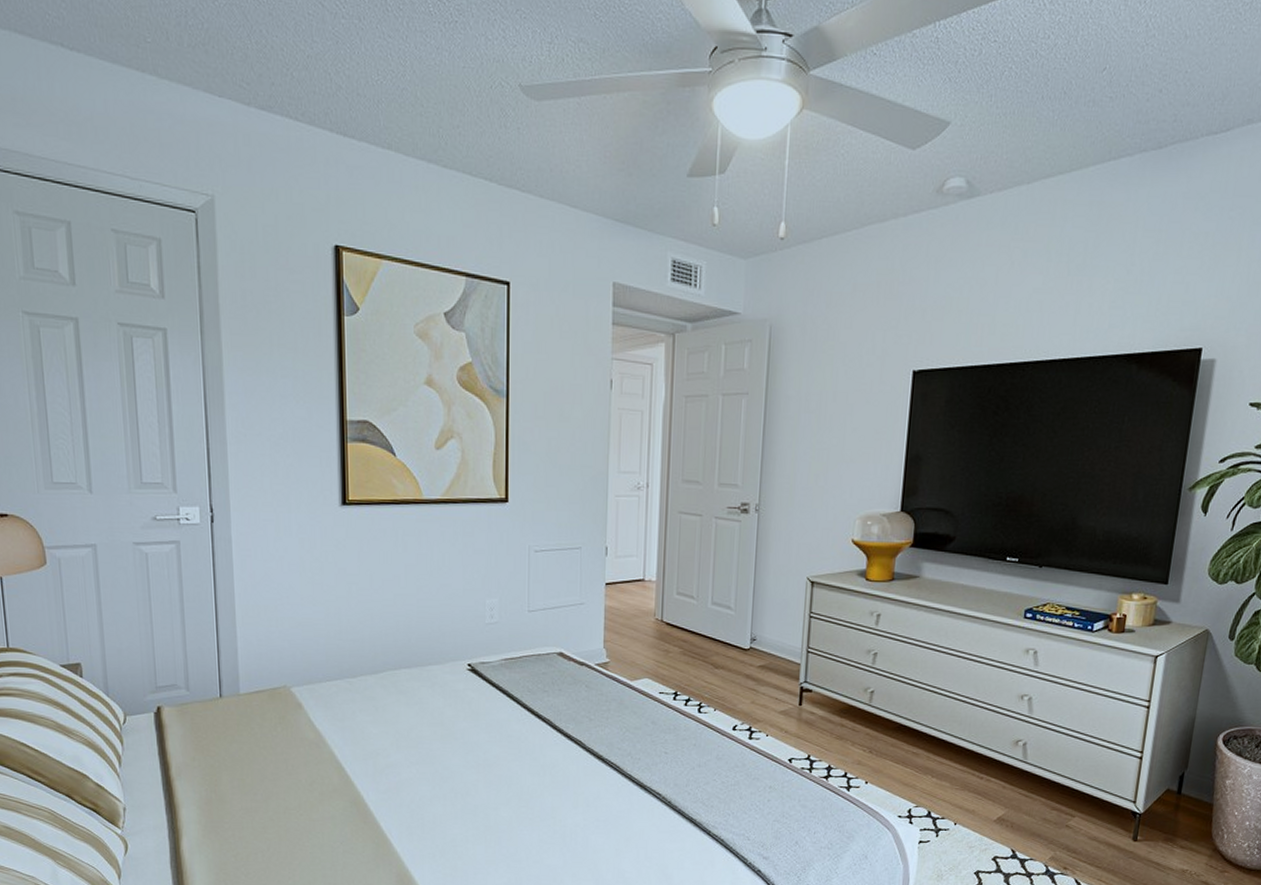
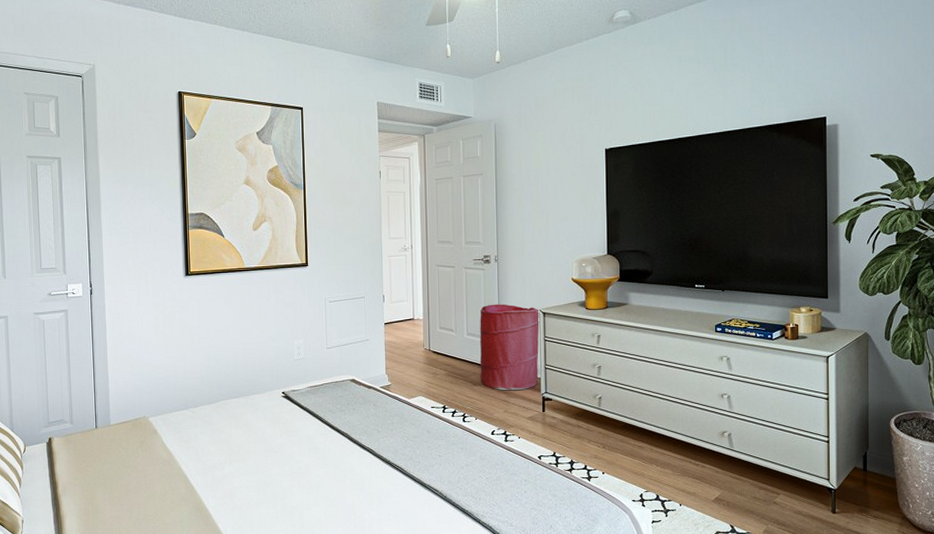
laundry hamper: none [724,566,806,678] -> present [480,304,540,391]

